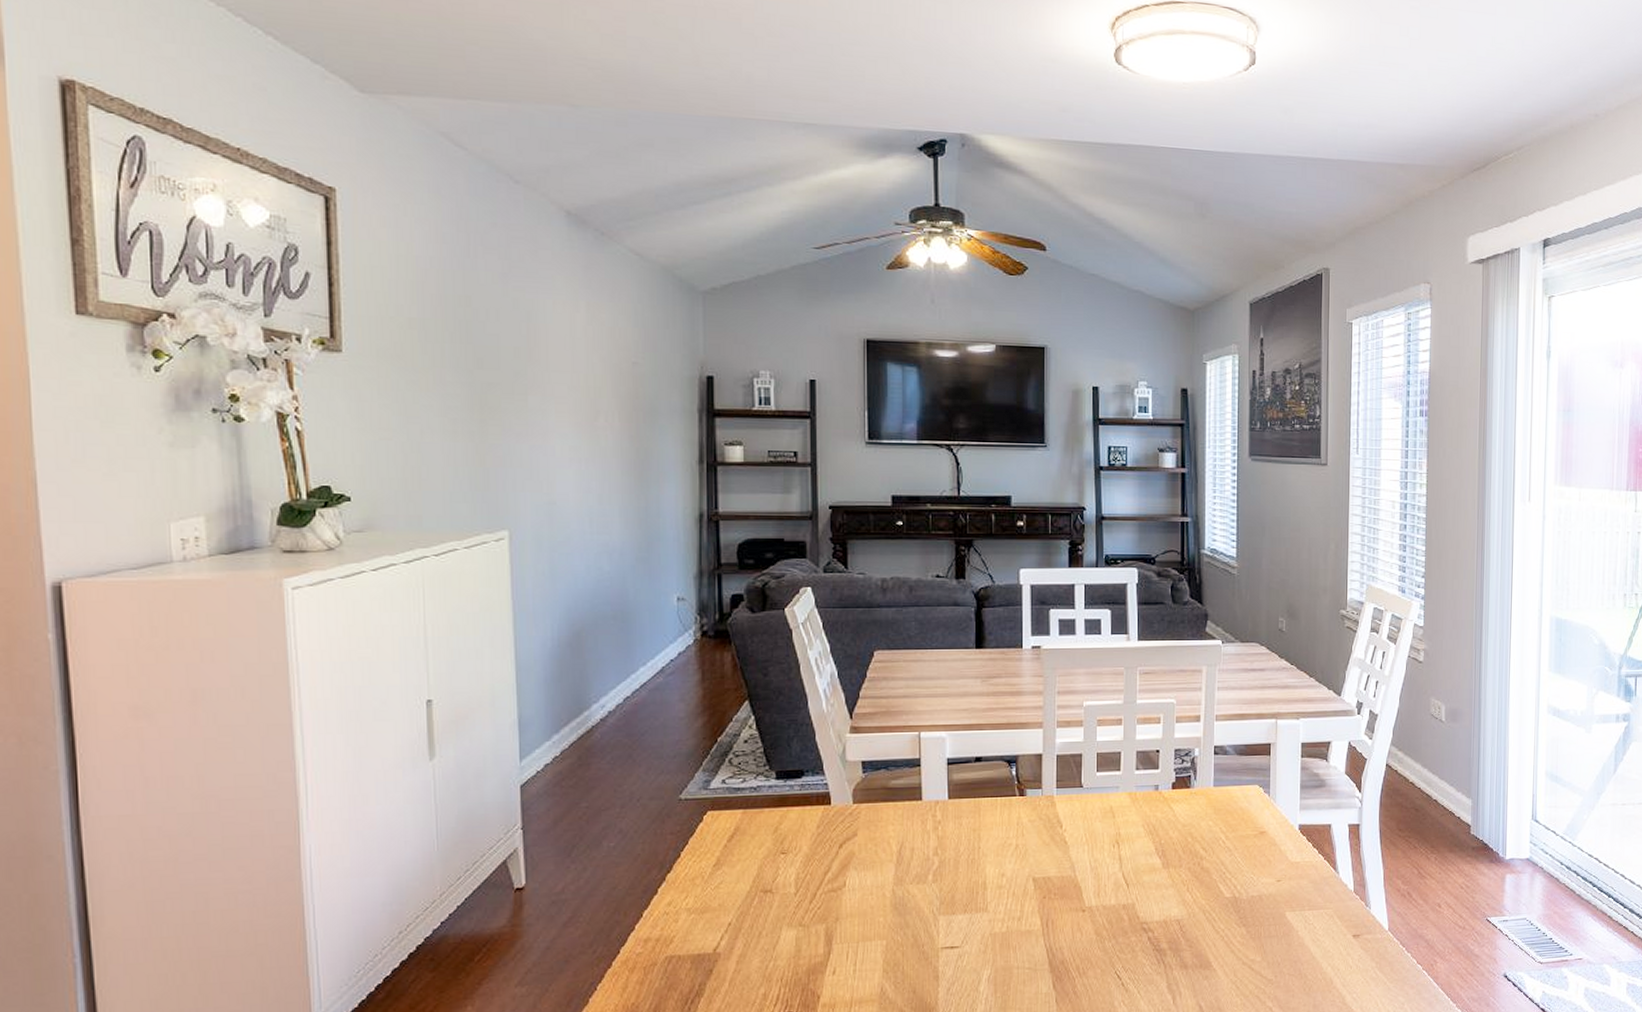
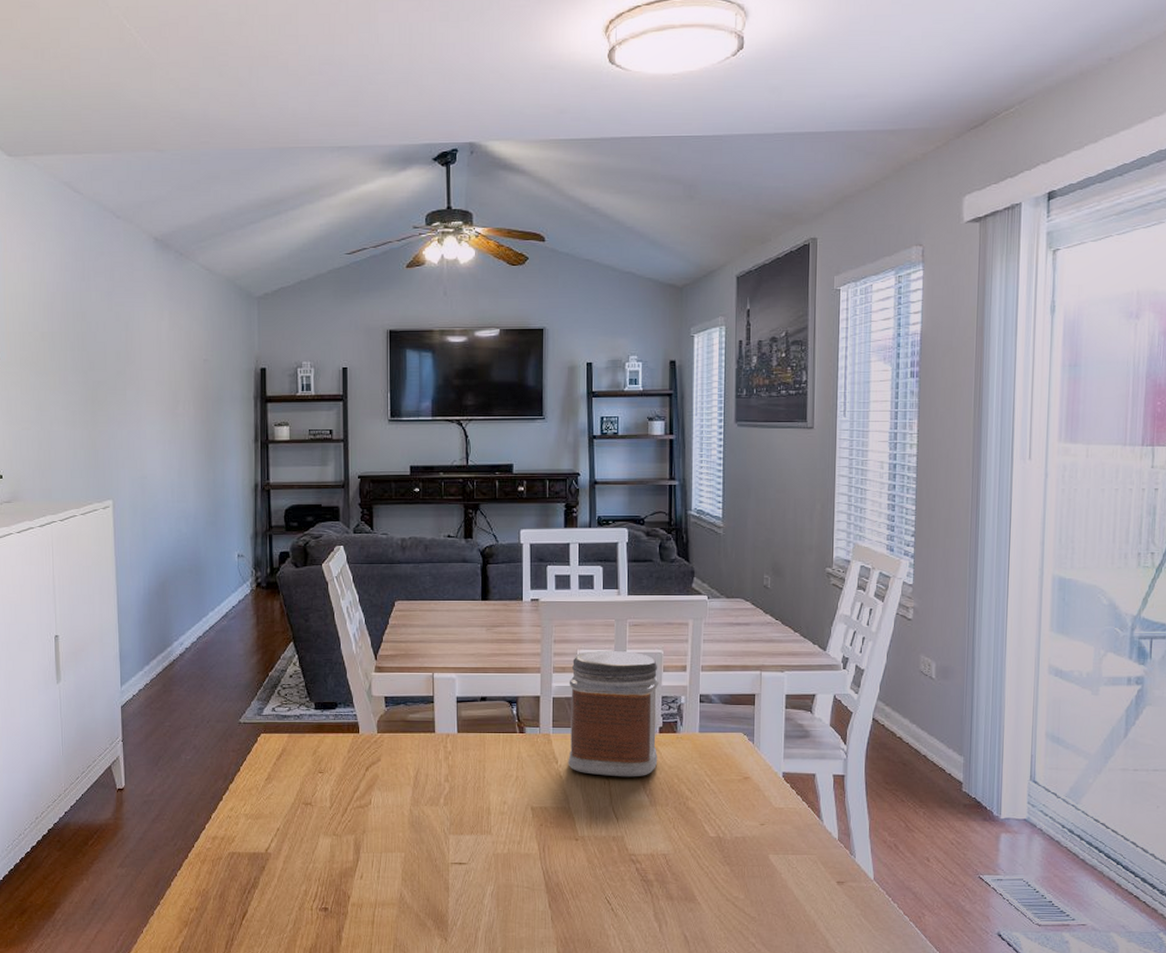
jar: none [1074,701,1172,839] -> present [568,650,659,777]

